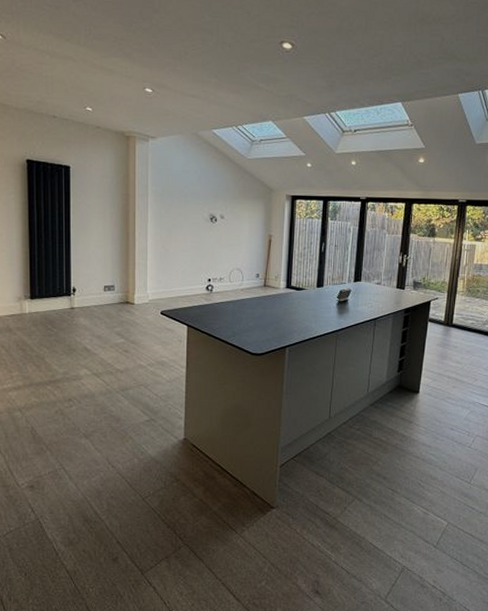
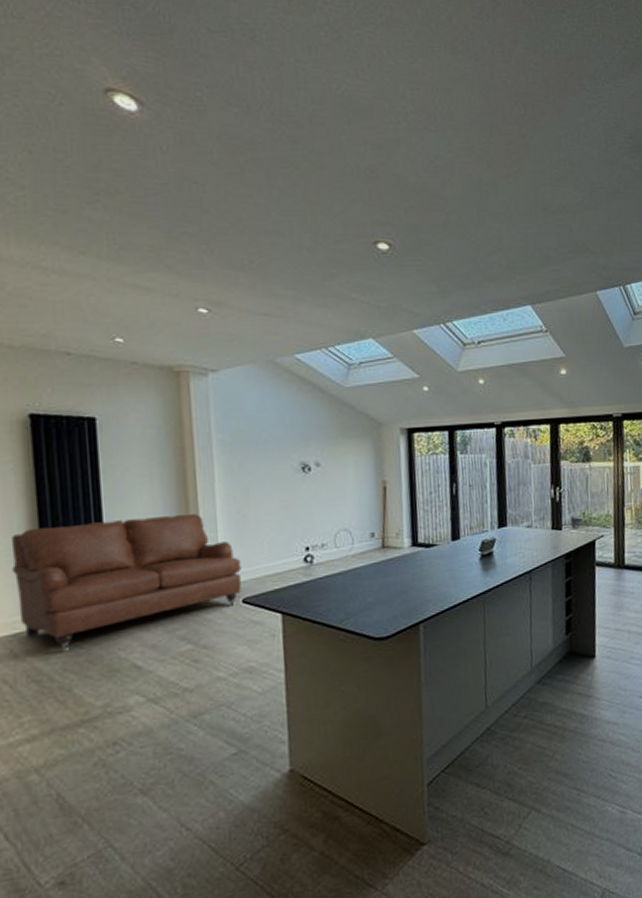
sofa: none [11,242,162,332] -> present [10,514,241,652]

